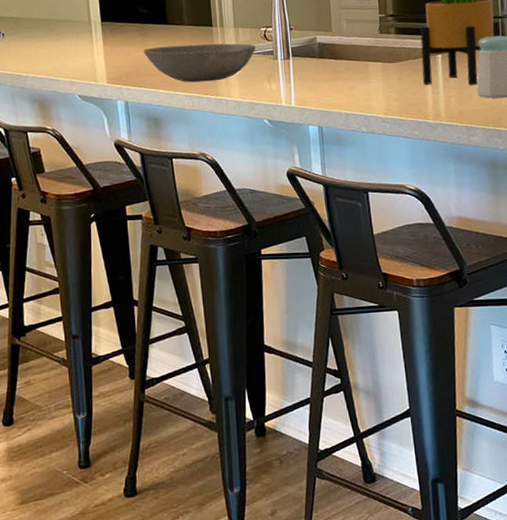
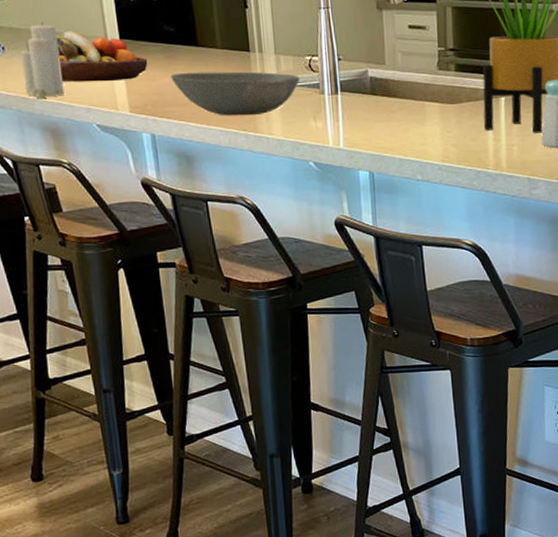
candle: none [18,11,52,75] -> present [21,22,64,98]
fruit bowl: none [47,17,124,60] -> present [56,31,148,82]

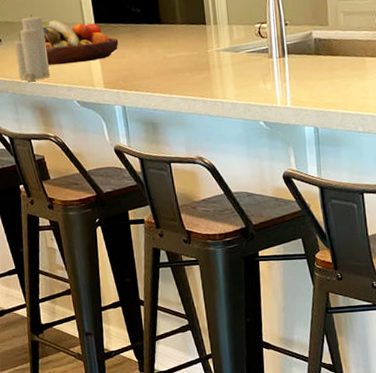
bowl: present [171,71,300,116] -> none [138,42,251,85]

